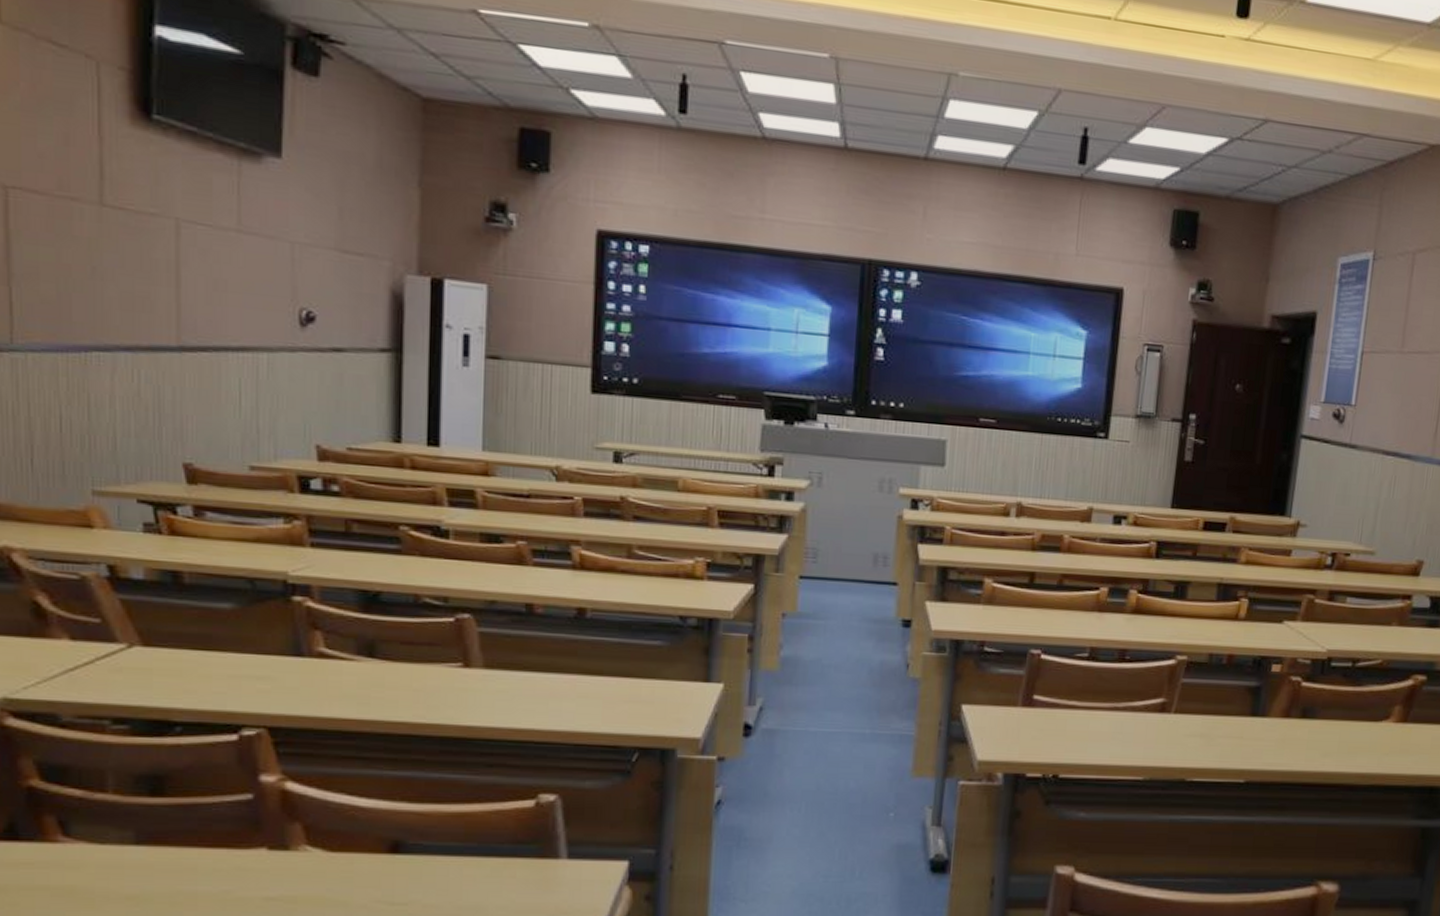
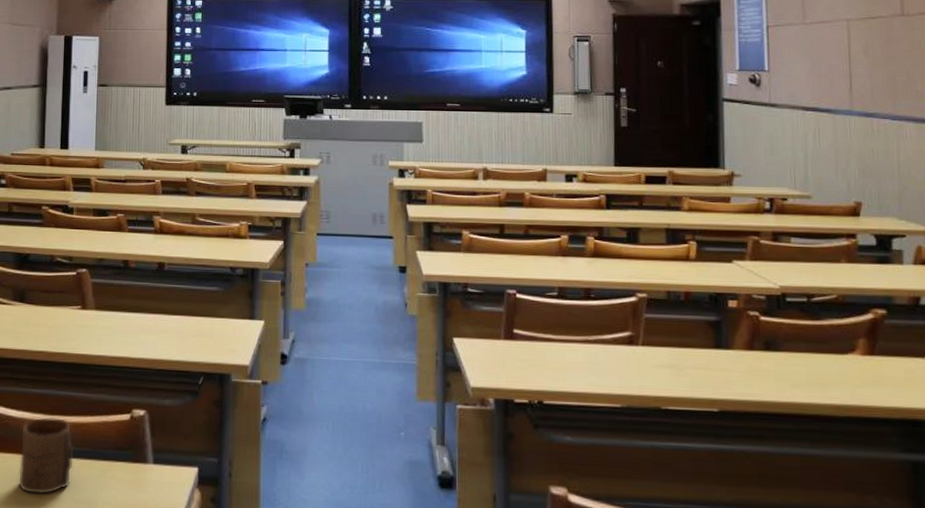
cup: none [372,805,454,902] -> present [18,416,74,495]

